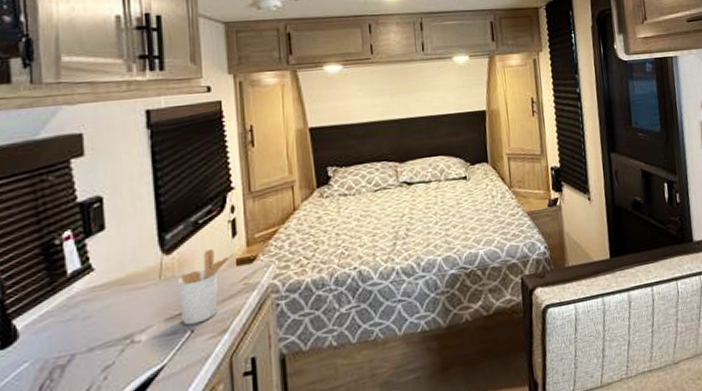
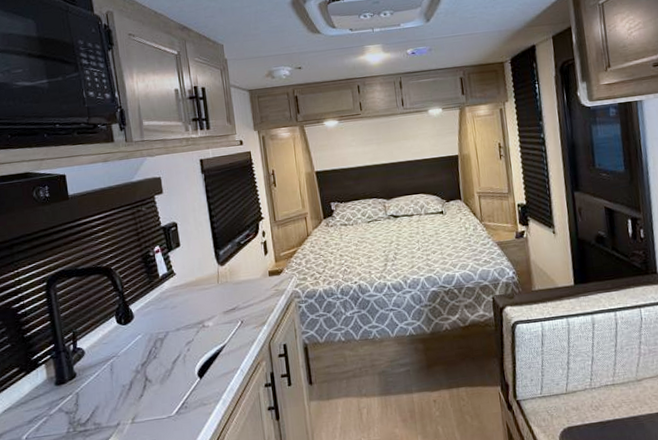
utensil holder: present [177,248,234,326] -> none [229,262,267,318]

